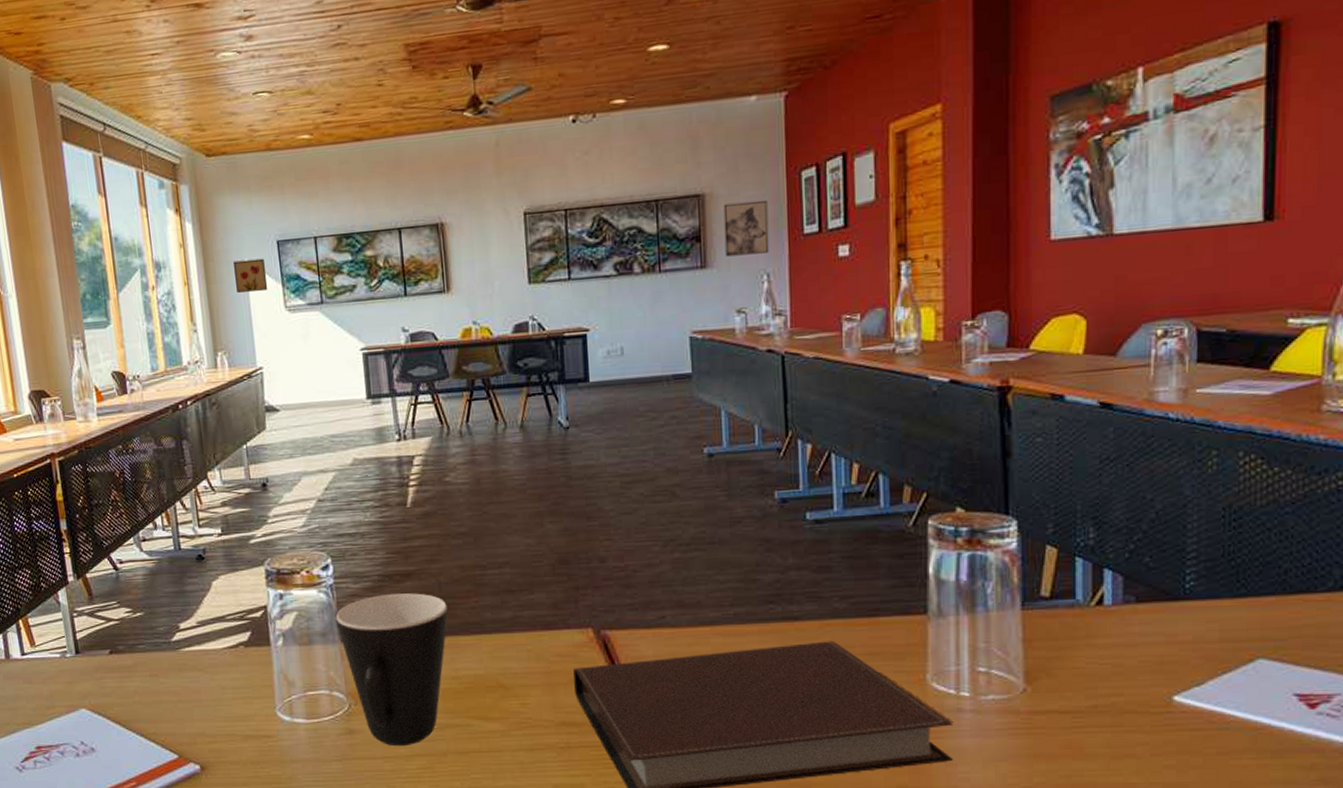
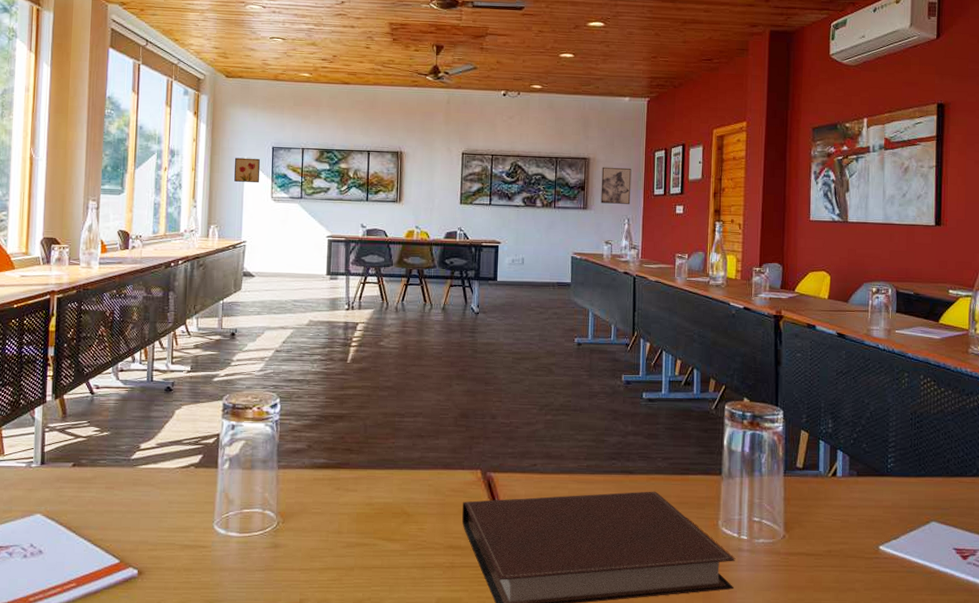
mug: present [335,593,448,747] -> none [276,431,369,561]

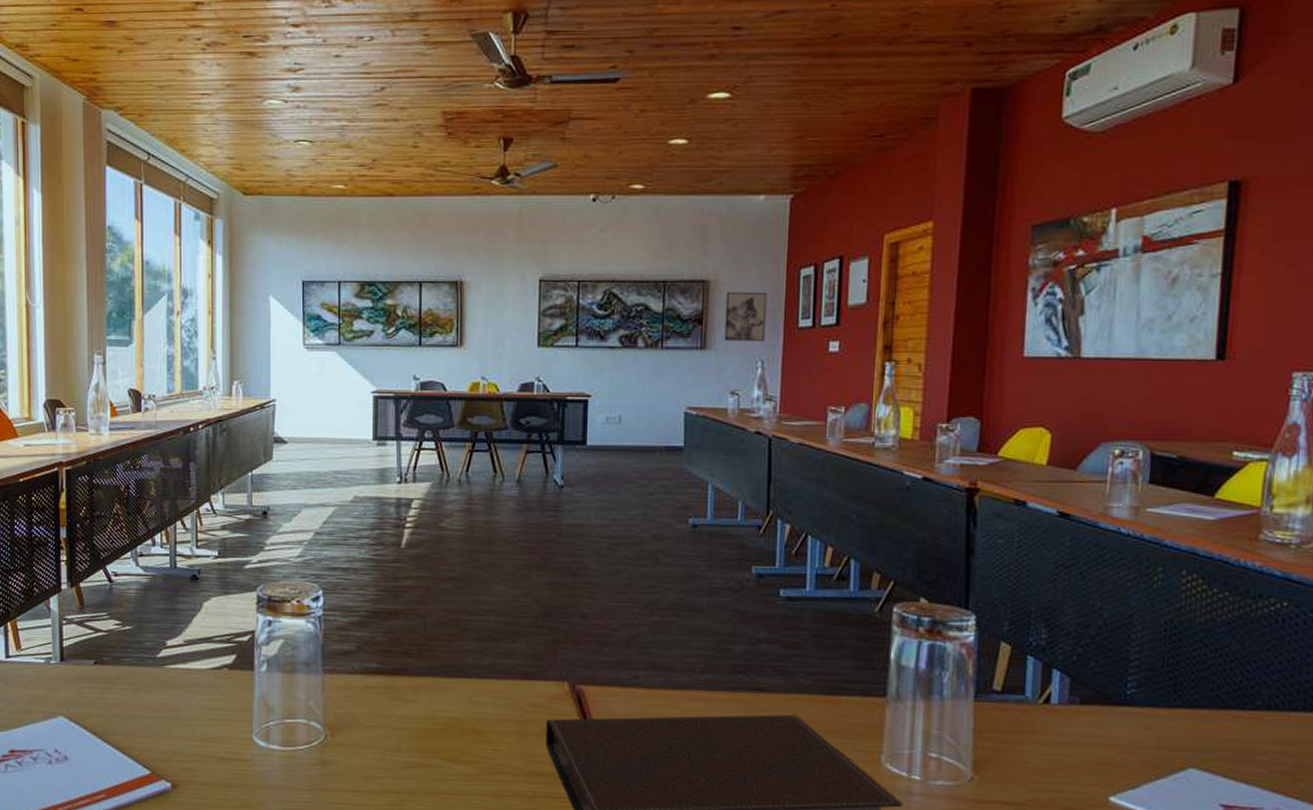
wall art: present [234,157,261,184] -> none [257,296,289,328]

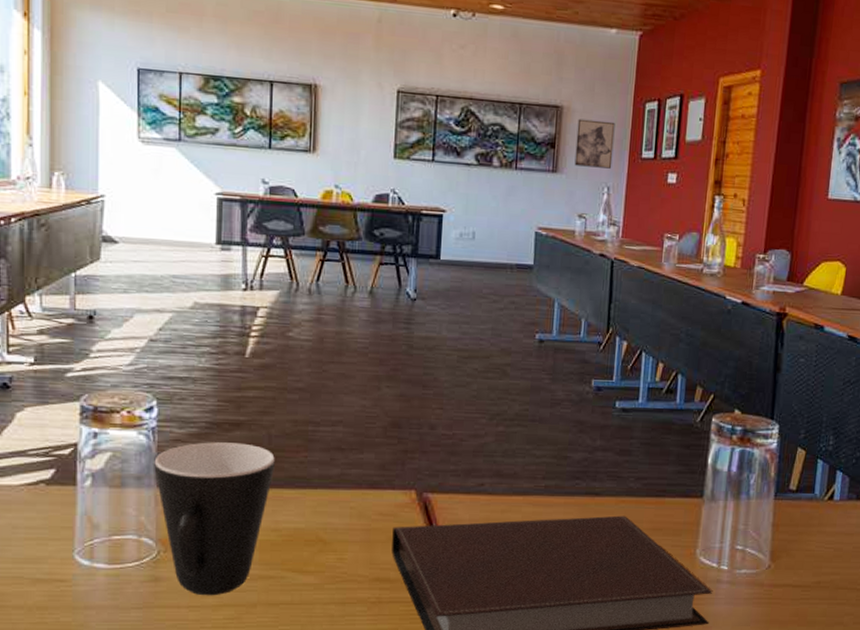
mug: none [321,630,430,782] -> present [154,442,275,596]

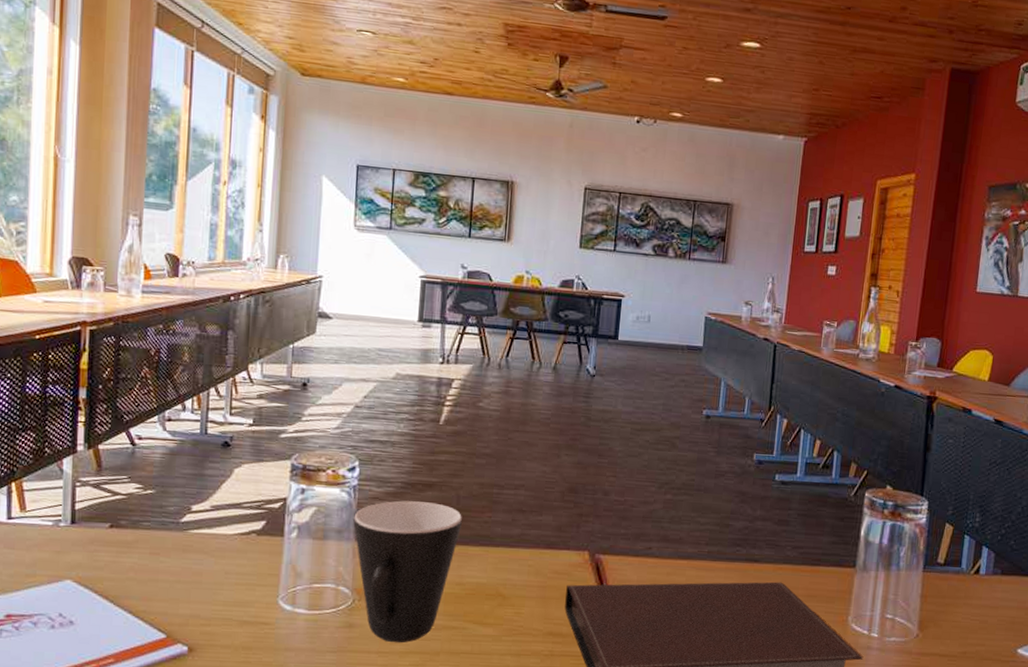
wall art: present [574,118,615,169] -> none [742,215,781,261]

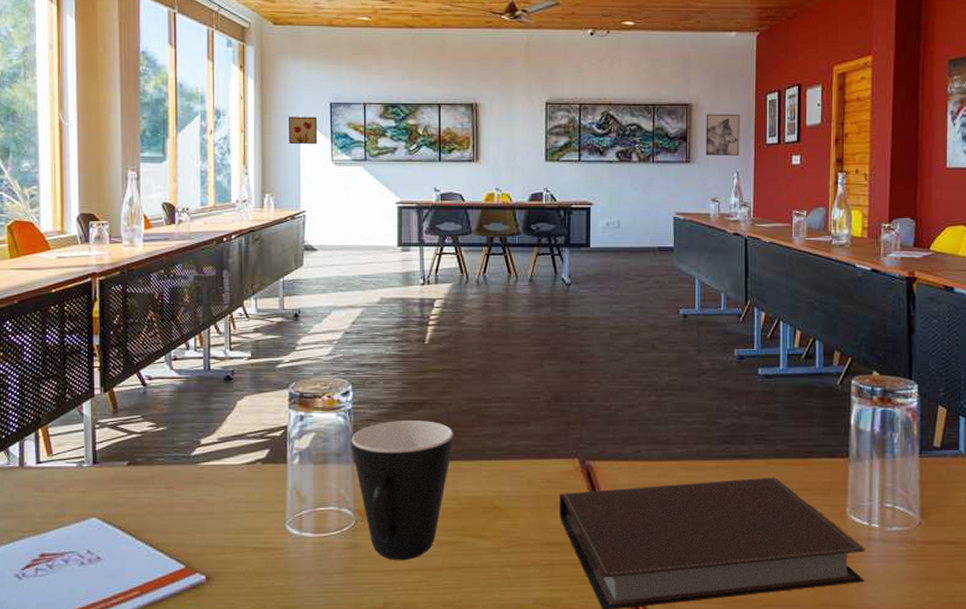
wall art: none [309,174,342,208] -> present [288,116,318,145]
wall art: none [742,215,781,261] -> present [705,113,740,156]

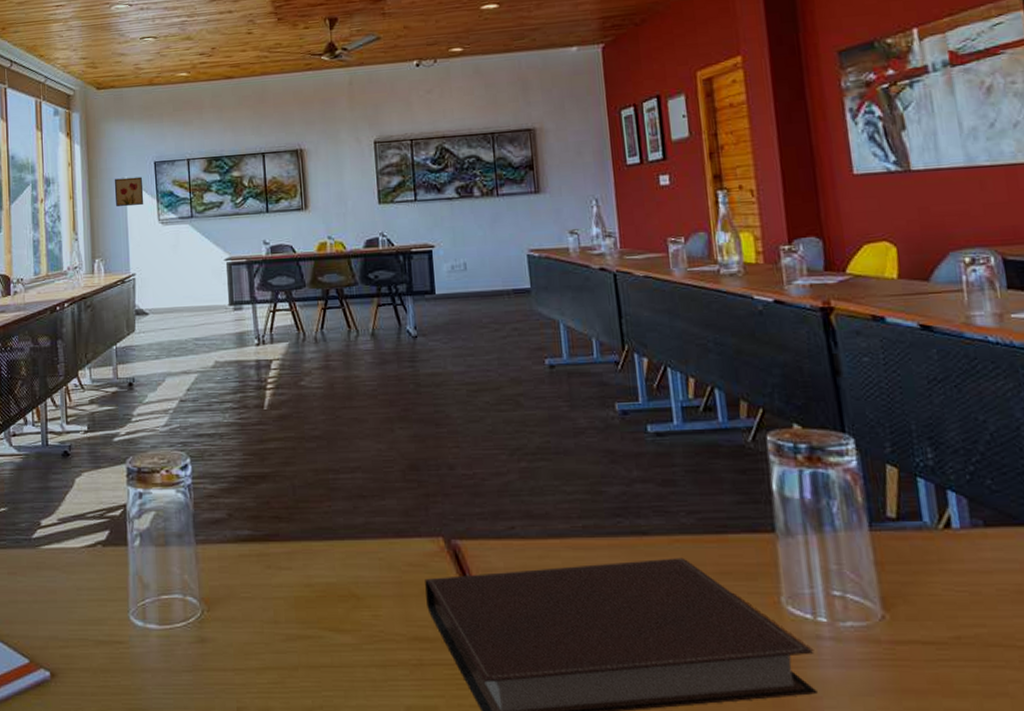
mug: present [351,421,453,561] -> none [192,496,301,658]
wall art: present [705,113,740,156] -> none [552,134,597,183]

